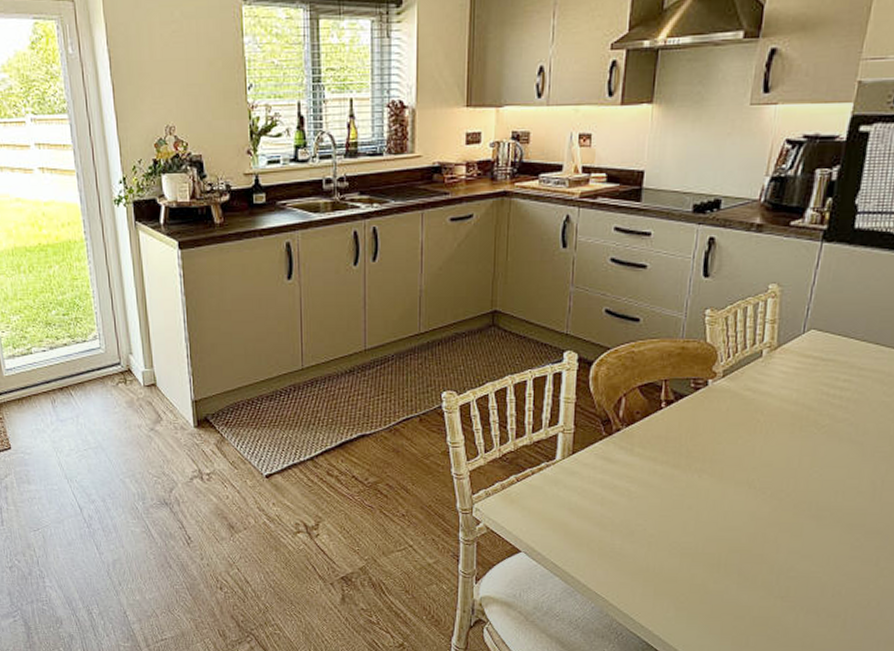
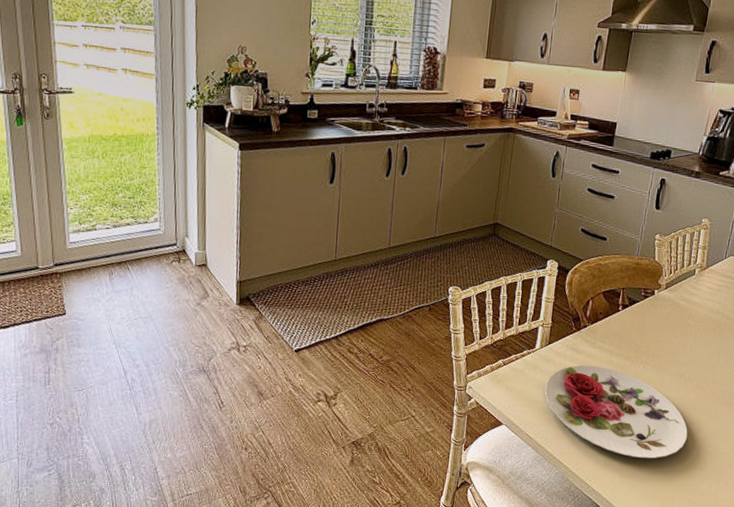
plate: none [572,477,763,588] -> present [545,365,688,459]

